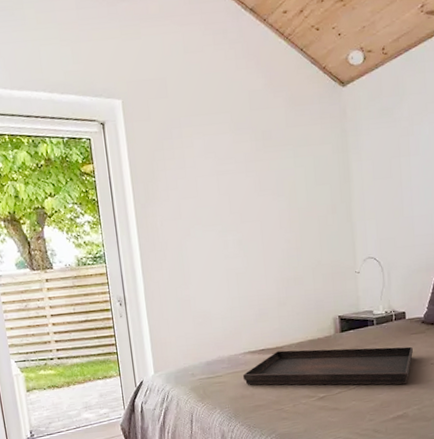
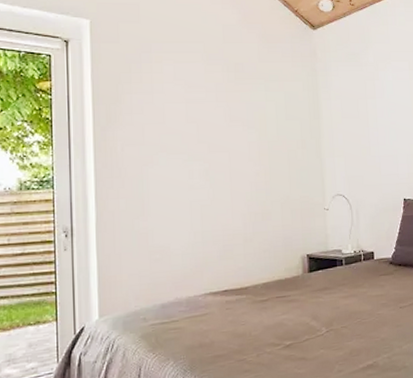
serving tray: present [242,346,413,385] -> none [201,289,382,332]

